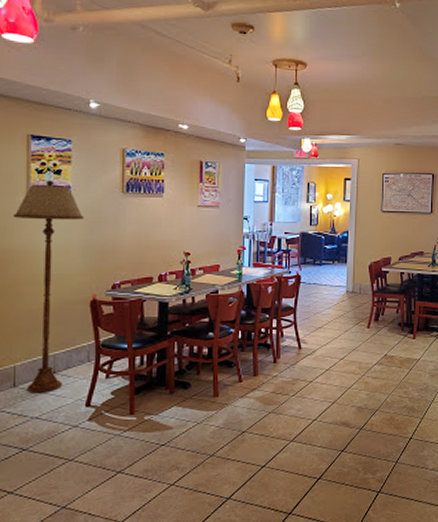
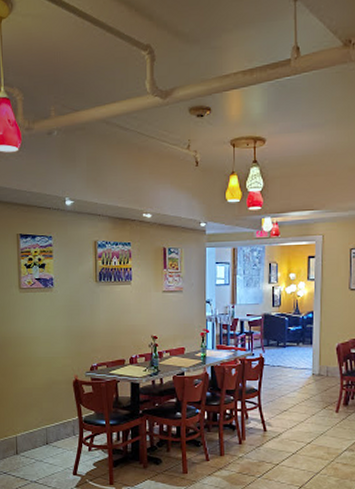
floor lamp: present [13,180,84,393] -> none [9,273,65,461]

